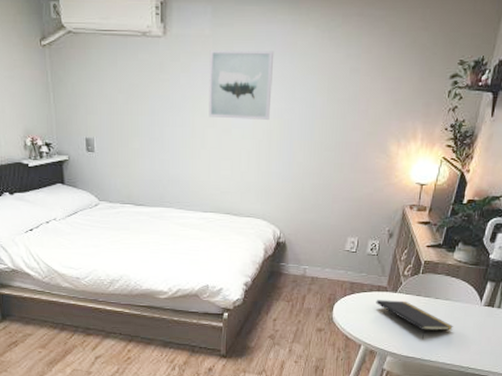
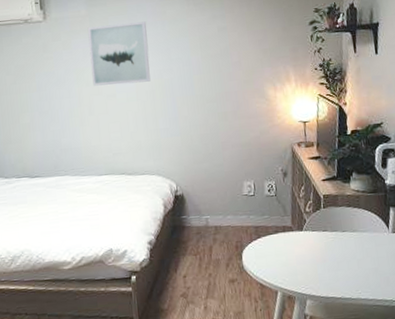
notepad: present [376,300,453,338] -> none [283,238,367,275]

